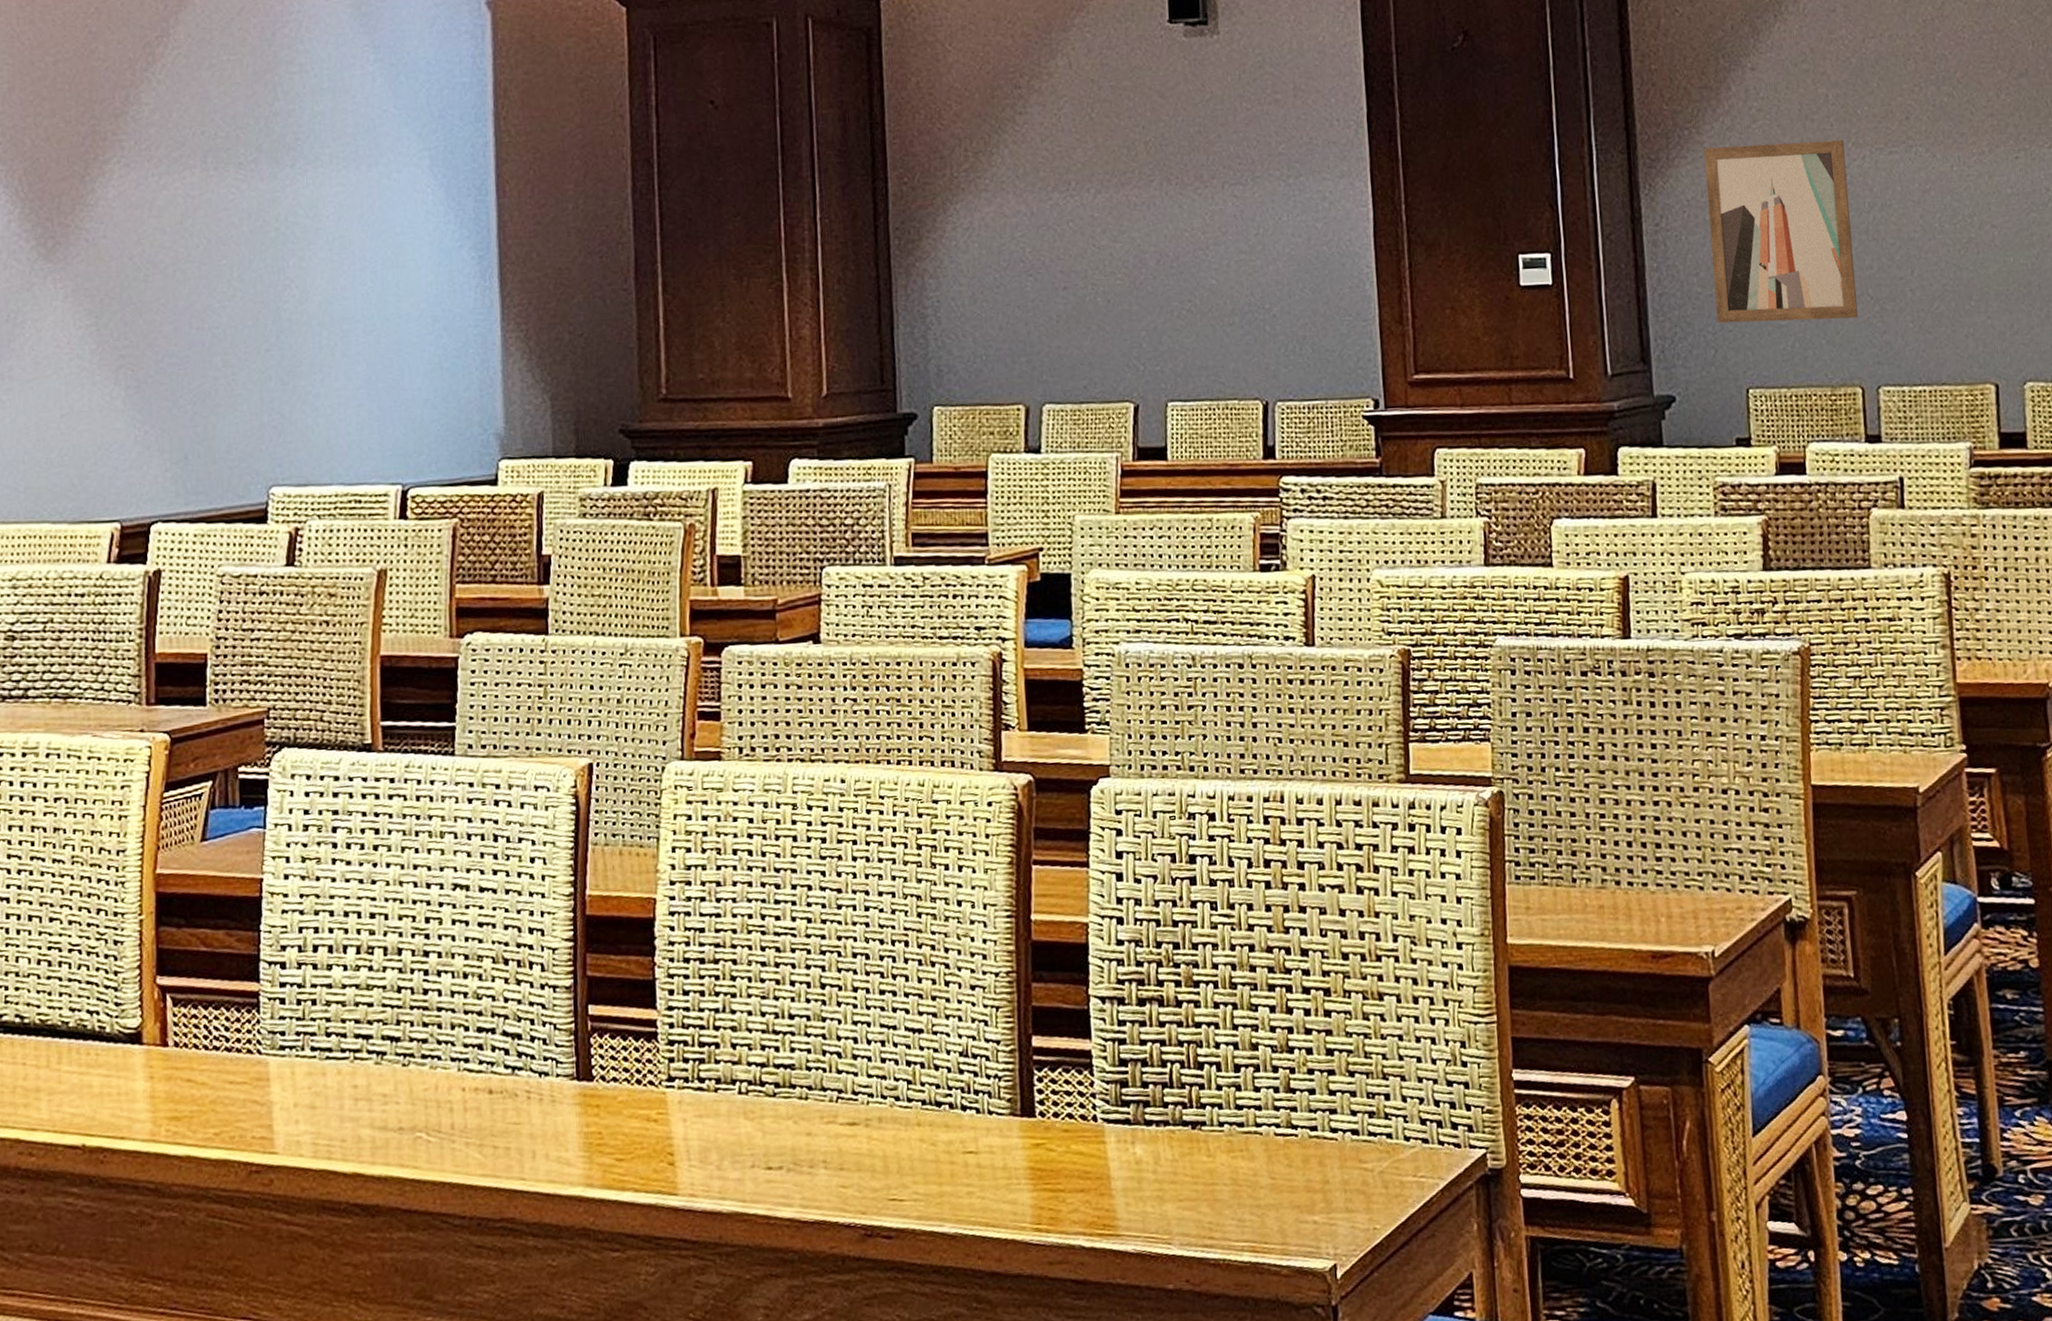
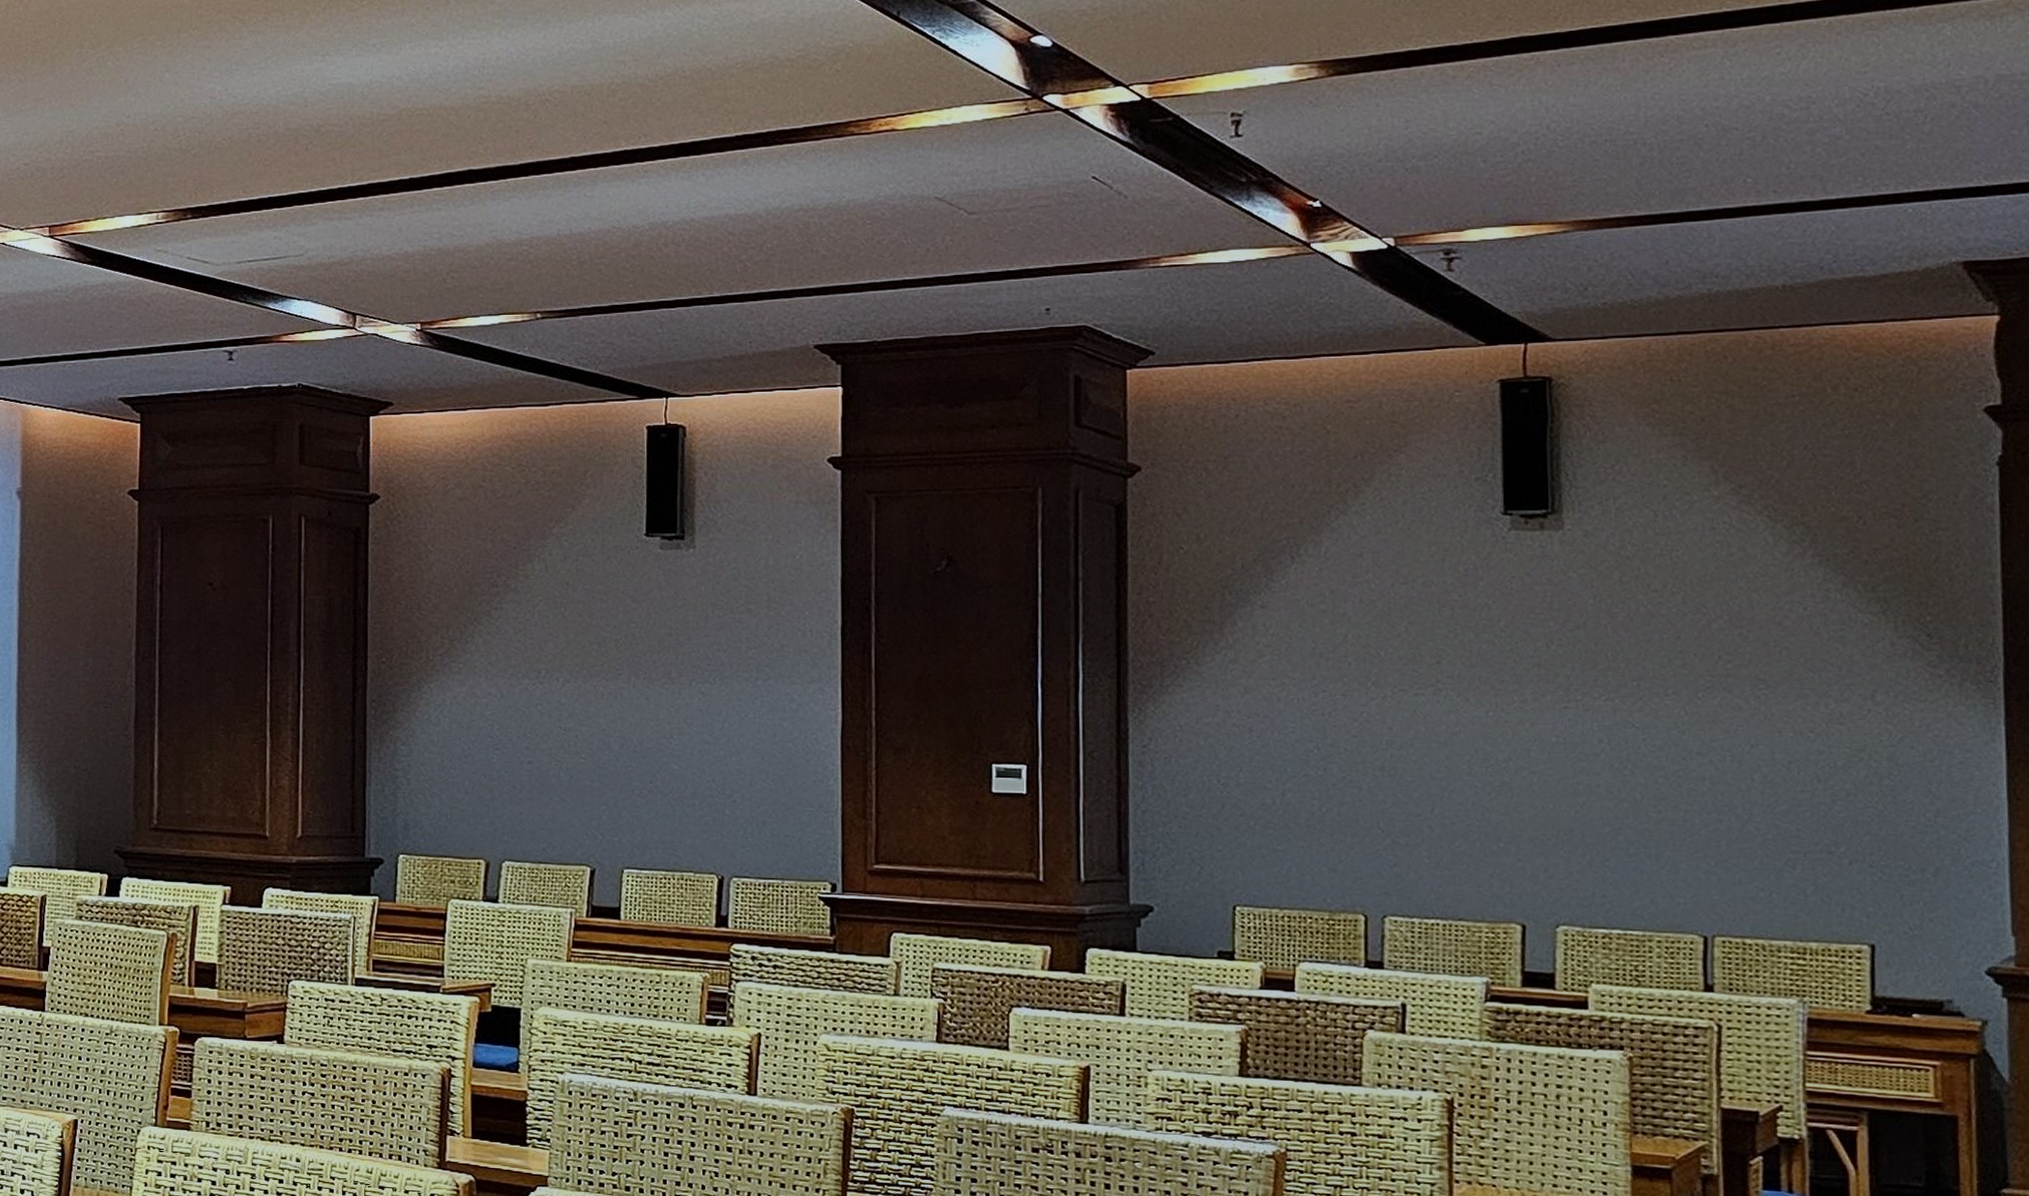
wall art: present [1704,139,1858,324] -> none [1202,678,1366,850]

